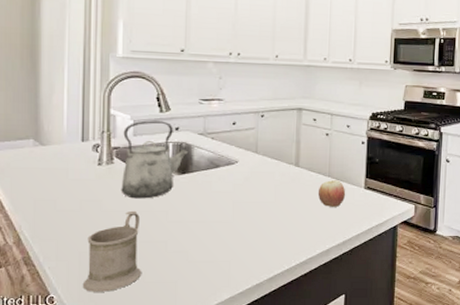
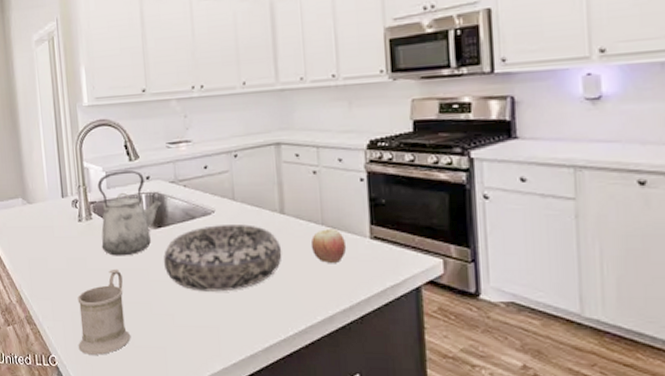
decorative bowl: none [183,174,293,231] -> present [163,224,282,292]

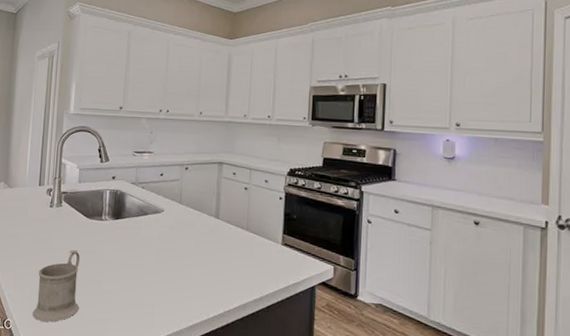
kettle: present [97,170,162,256] -> none [66,169,123,240]
decorative bowl: present [163,224,282,292] -> none [116,222,213,277]
apple: present [310,229,347,263] -> none [236,234,263,261]

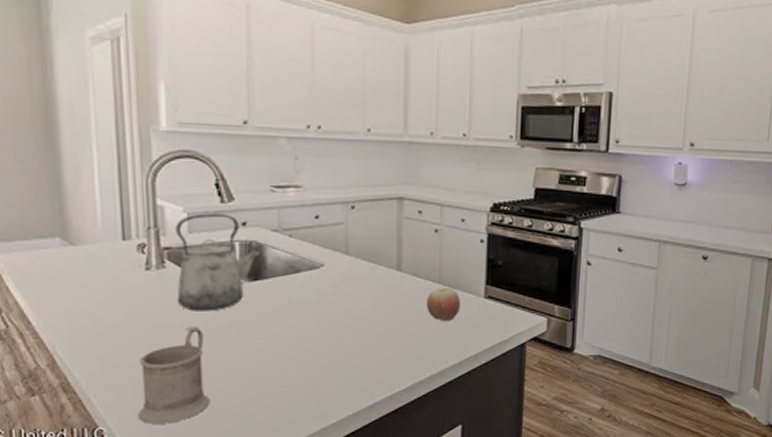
kettle: none [66,169,123,240] -> present [175,213,261,312]
apple: none [236,234,263,261] -> present [426,288,461,320]

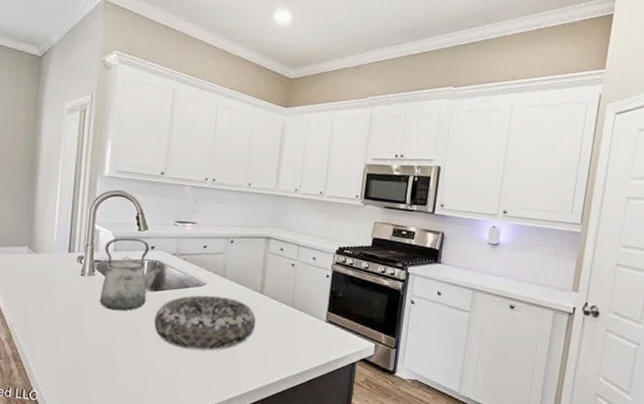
mug: present [137,326,211,424] -> none [61,320,114,394]
decorative bowl: none [257,280,395,350] -> present [153,295,256,350]
apple: present [426,288,461,320] -> none [279,310,307,337]

